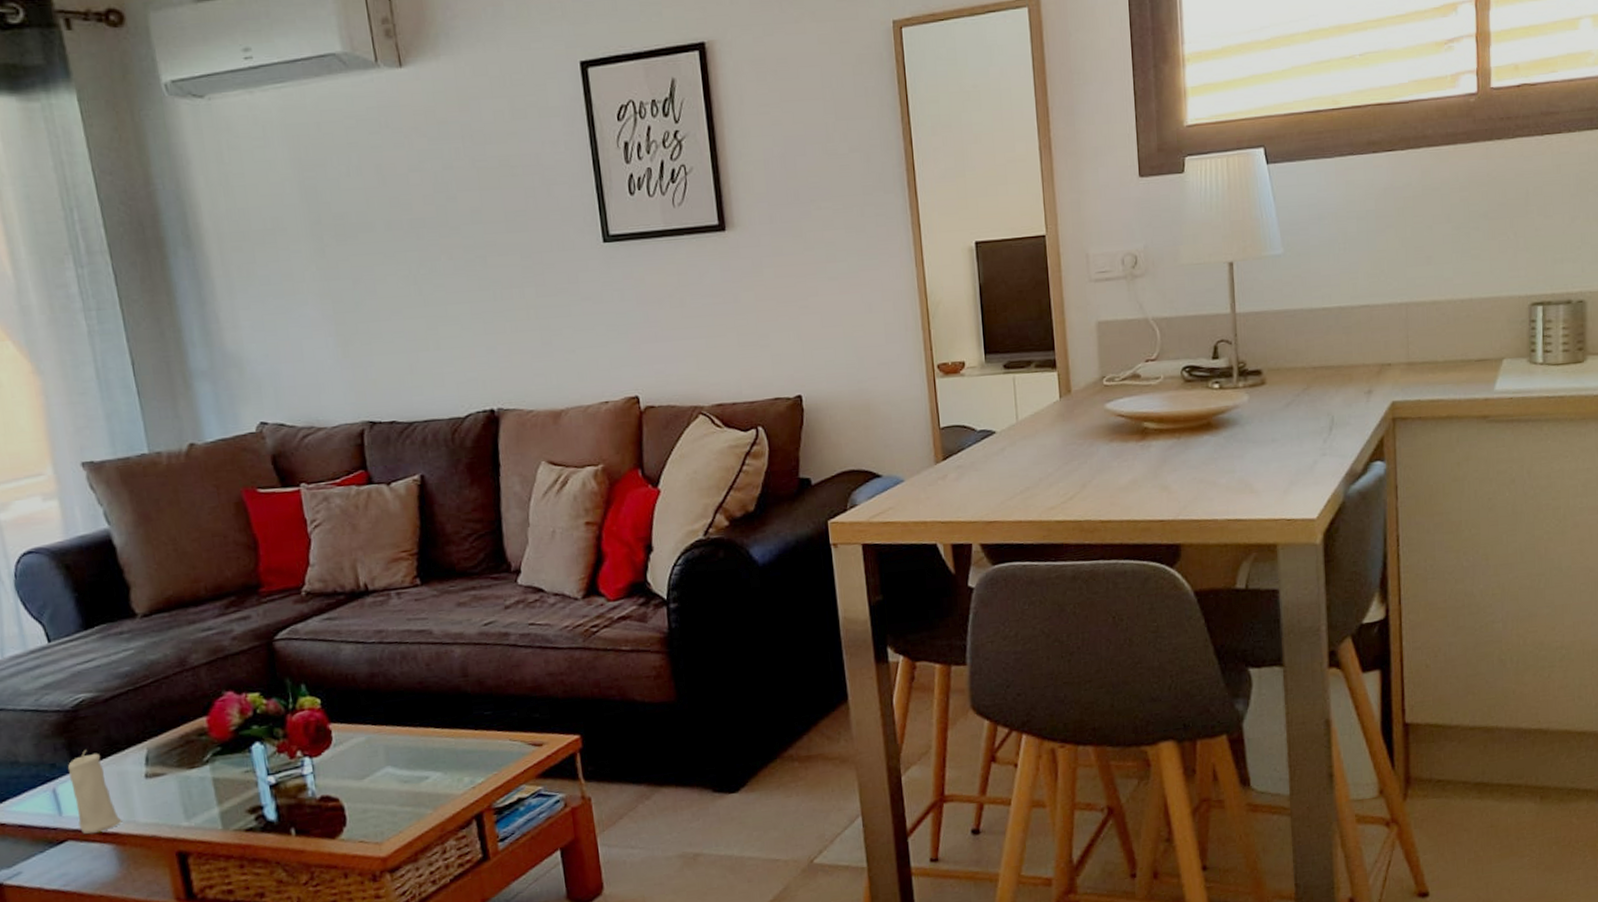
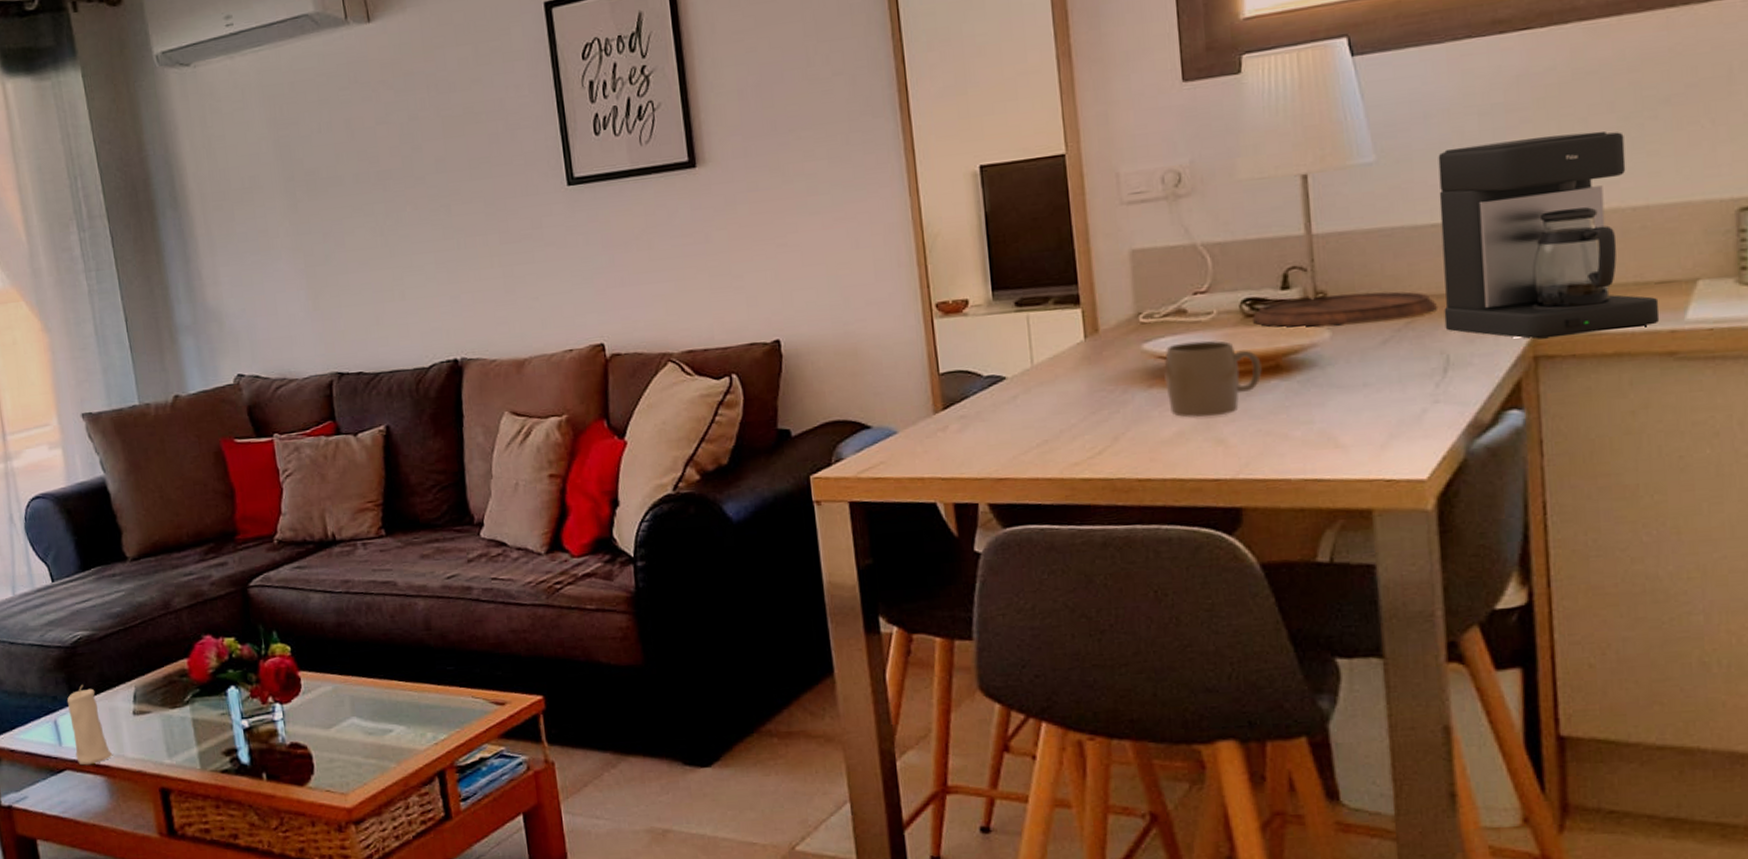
mug: none [1122,401,1197,467] -> present [1164,340,1262,418]
cutting board: none [1191,363,1325,391] -> present [1253,291,1437,327]
coffee maker: none [1328,237,1478,404] -> present [1438,131,1660,340]

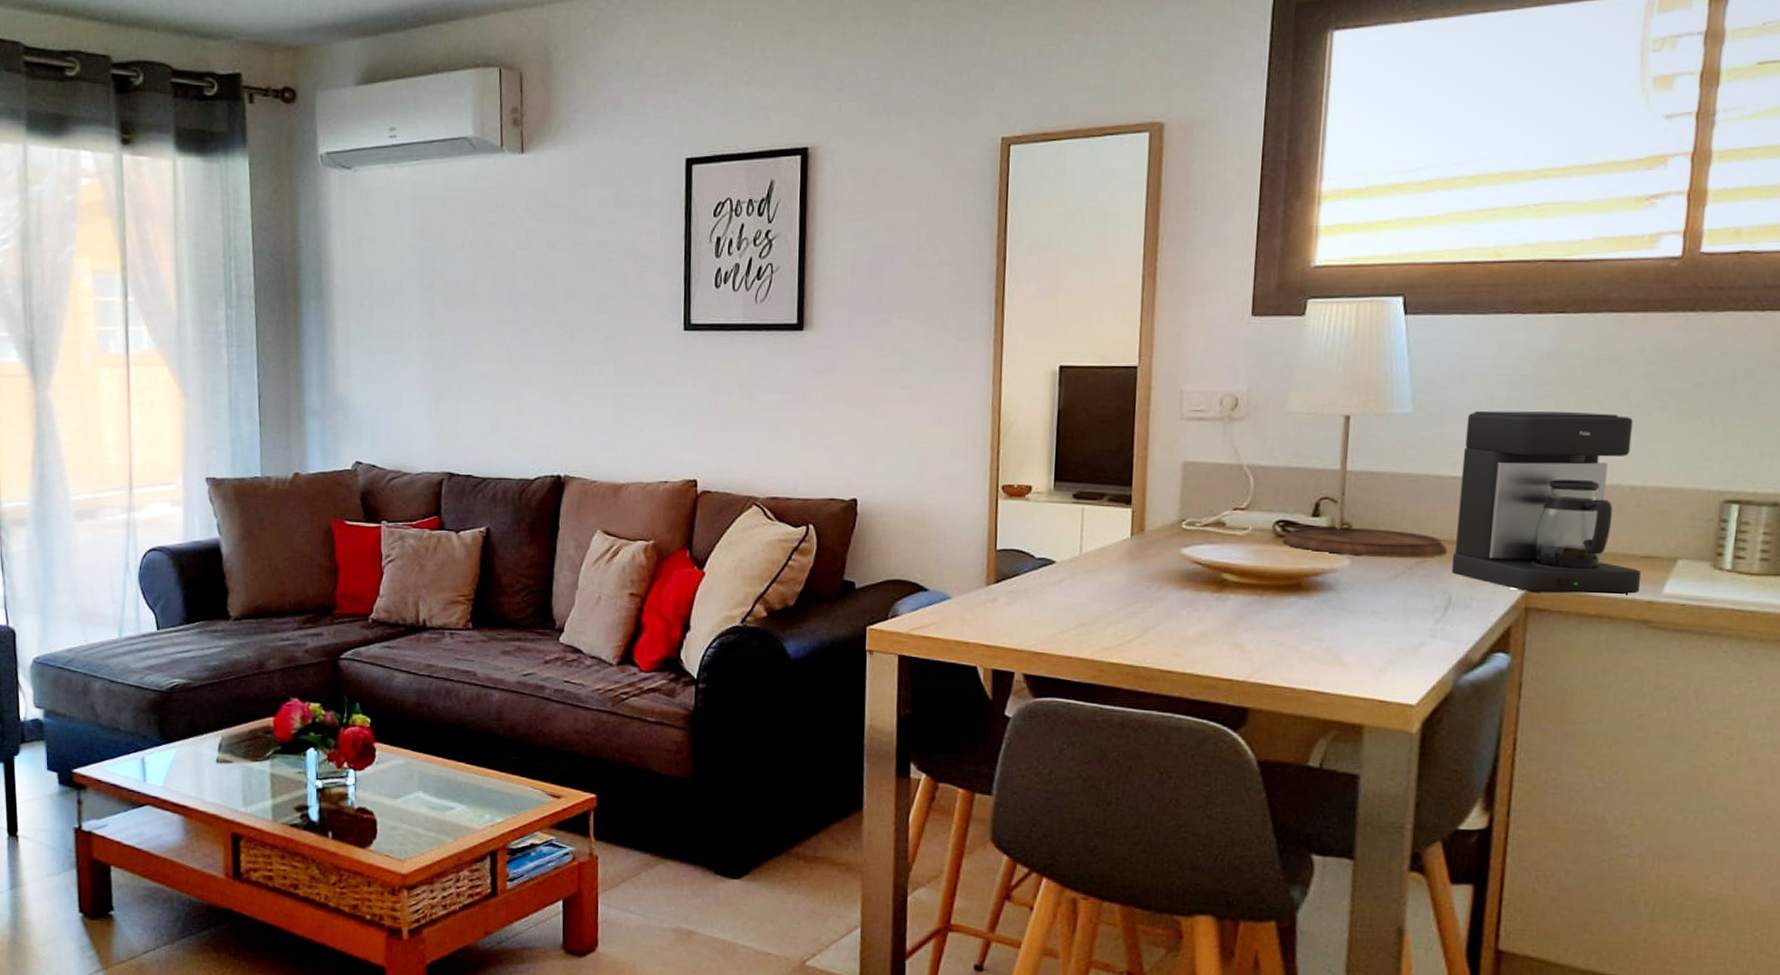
candle: present [66,685,113,766] -> none [156,728,193,804]
mug: present [1164,340,1262,418] -> none [1197,552,1285,623]

